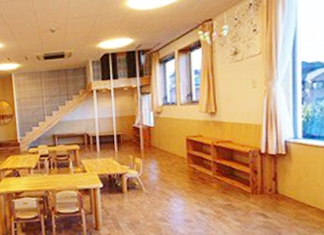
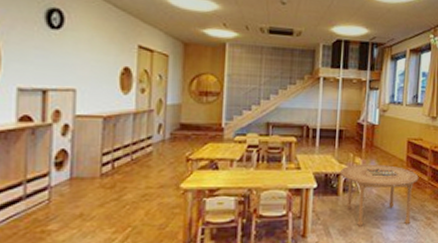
dining table: none [123,163,203,220] -> present [340,164,419,227]

